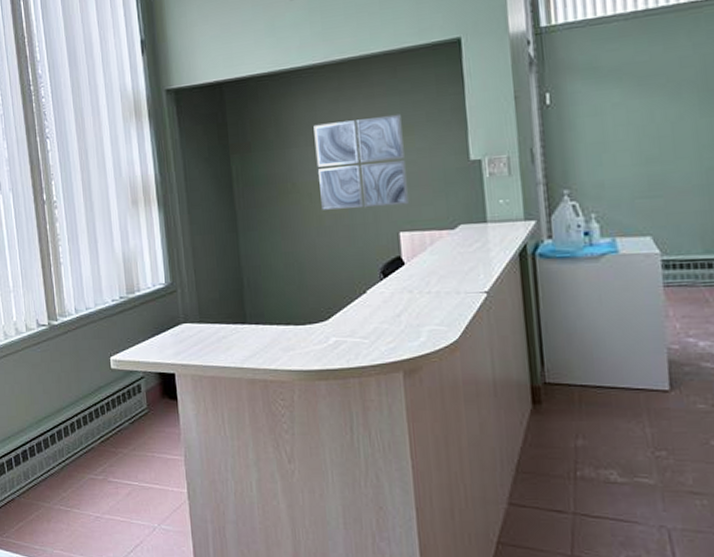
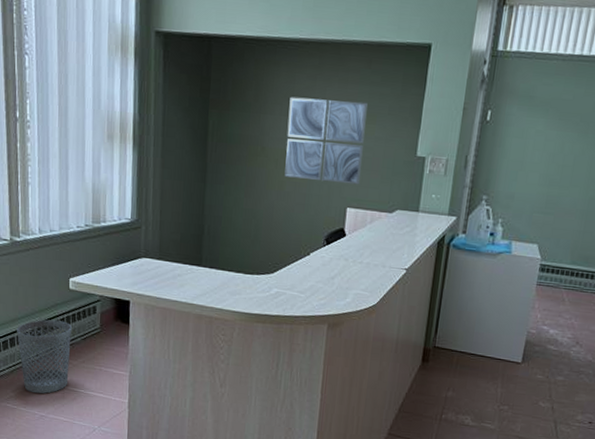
wastebasket: none [63,405,121,491] -> present [17,319,72,394]

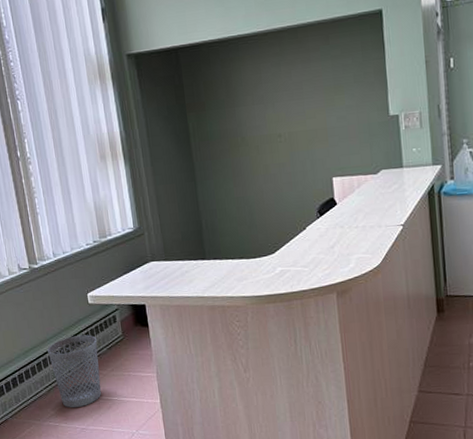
wall art: present [284,97,368,185] -> none [259,76,341,160]

